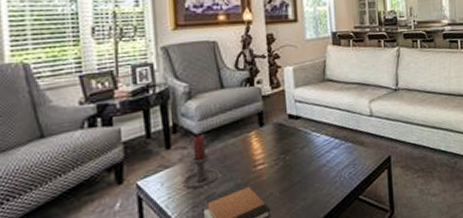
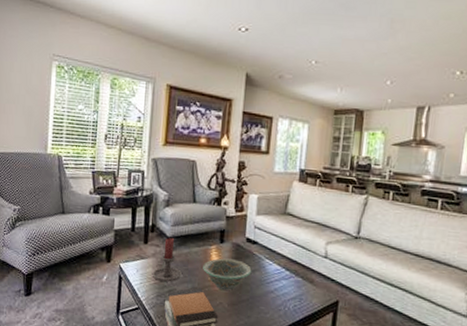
decorative bowl: none [244,140,300,178] -> present [203,258,252,290]

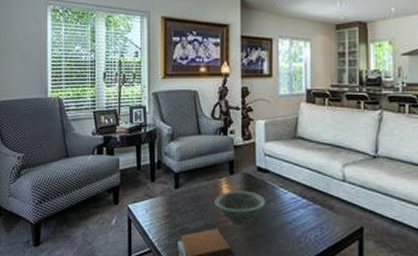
candle holder: present [153,238,182,282] -> none [163,174,192,220]

